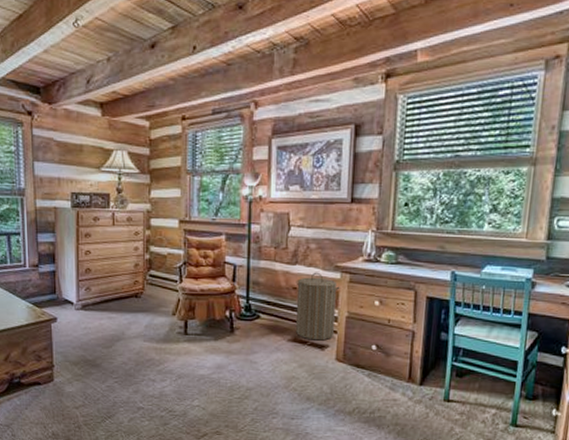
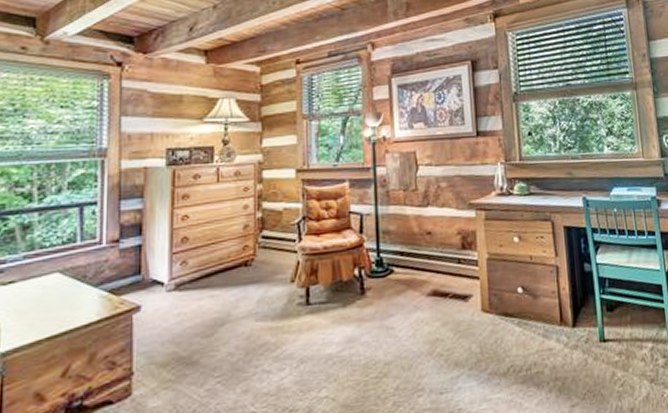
laundry hamper: present [296,272,340,341] -> none [429,212,477,292]

